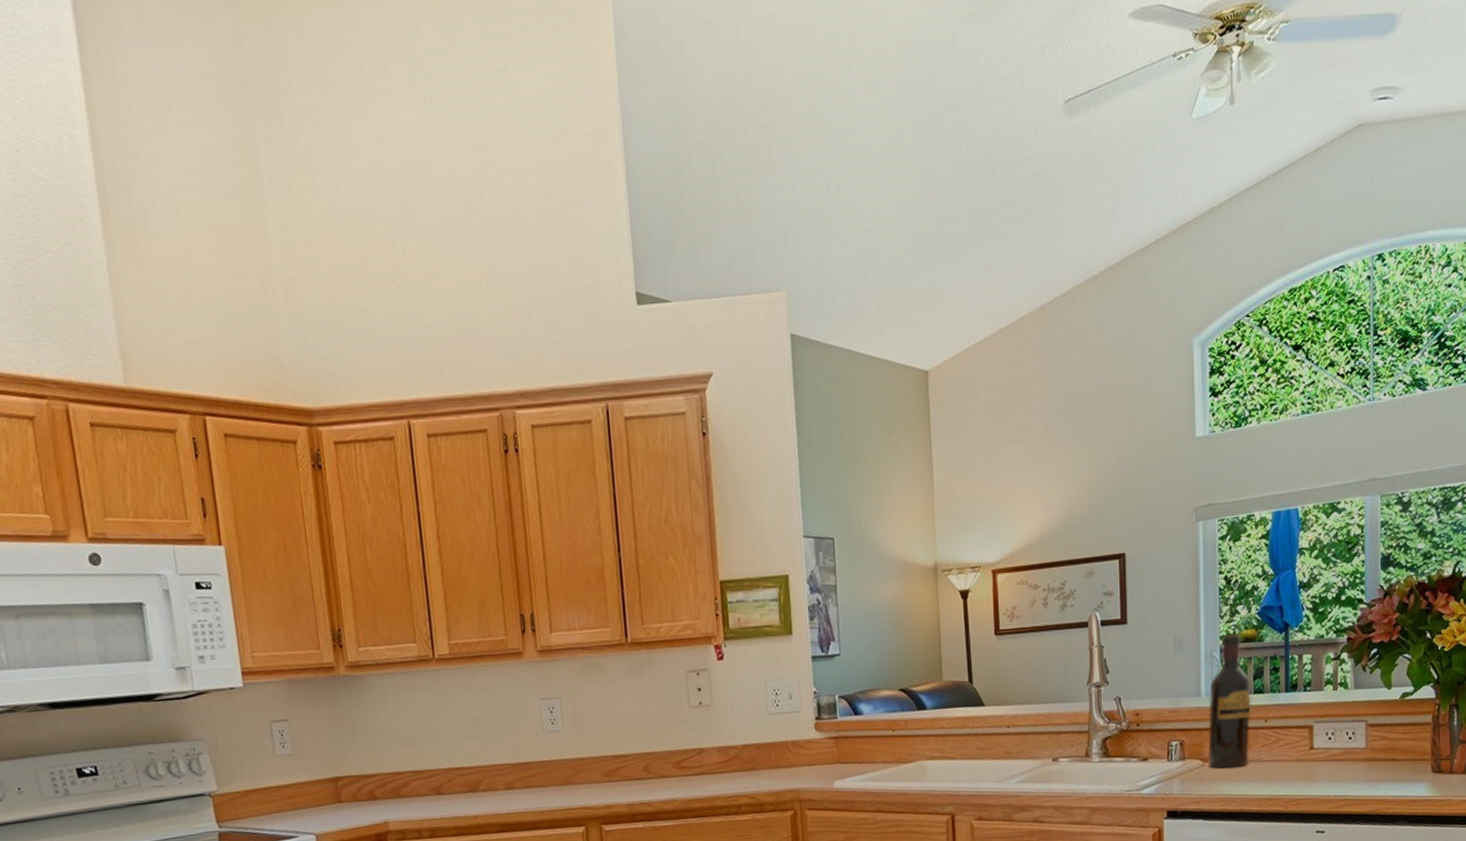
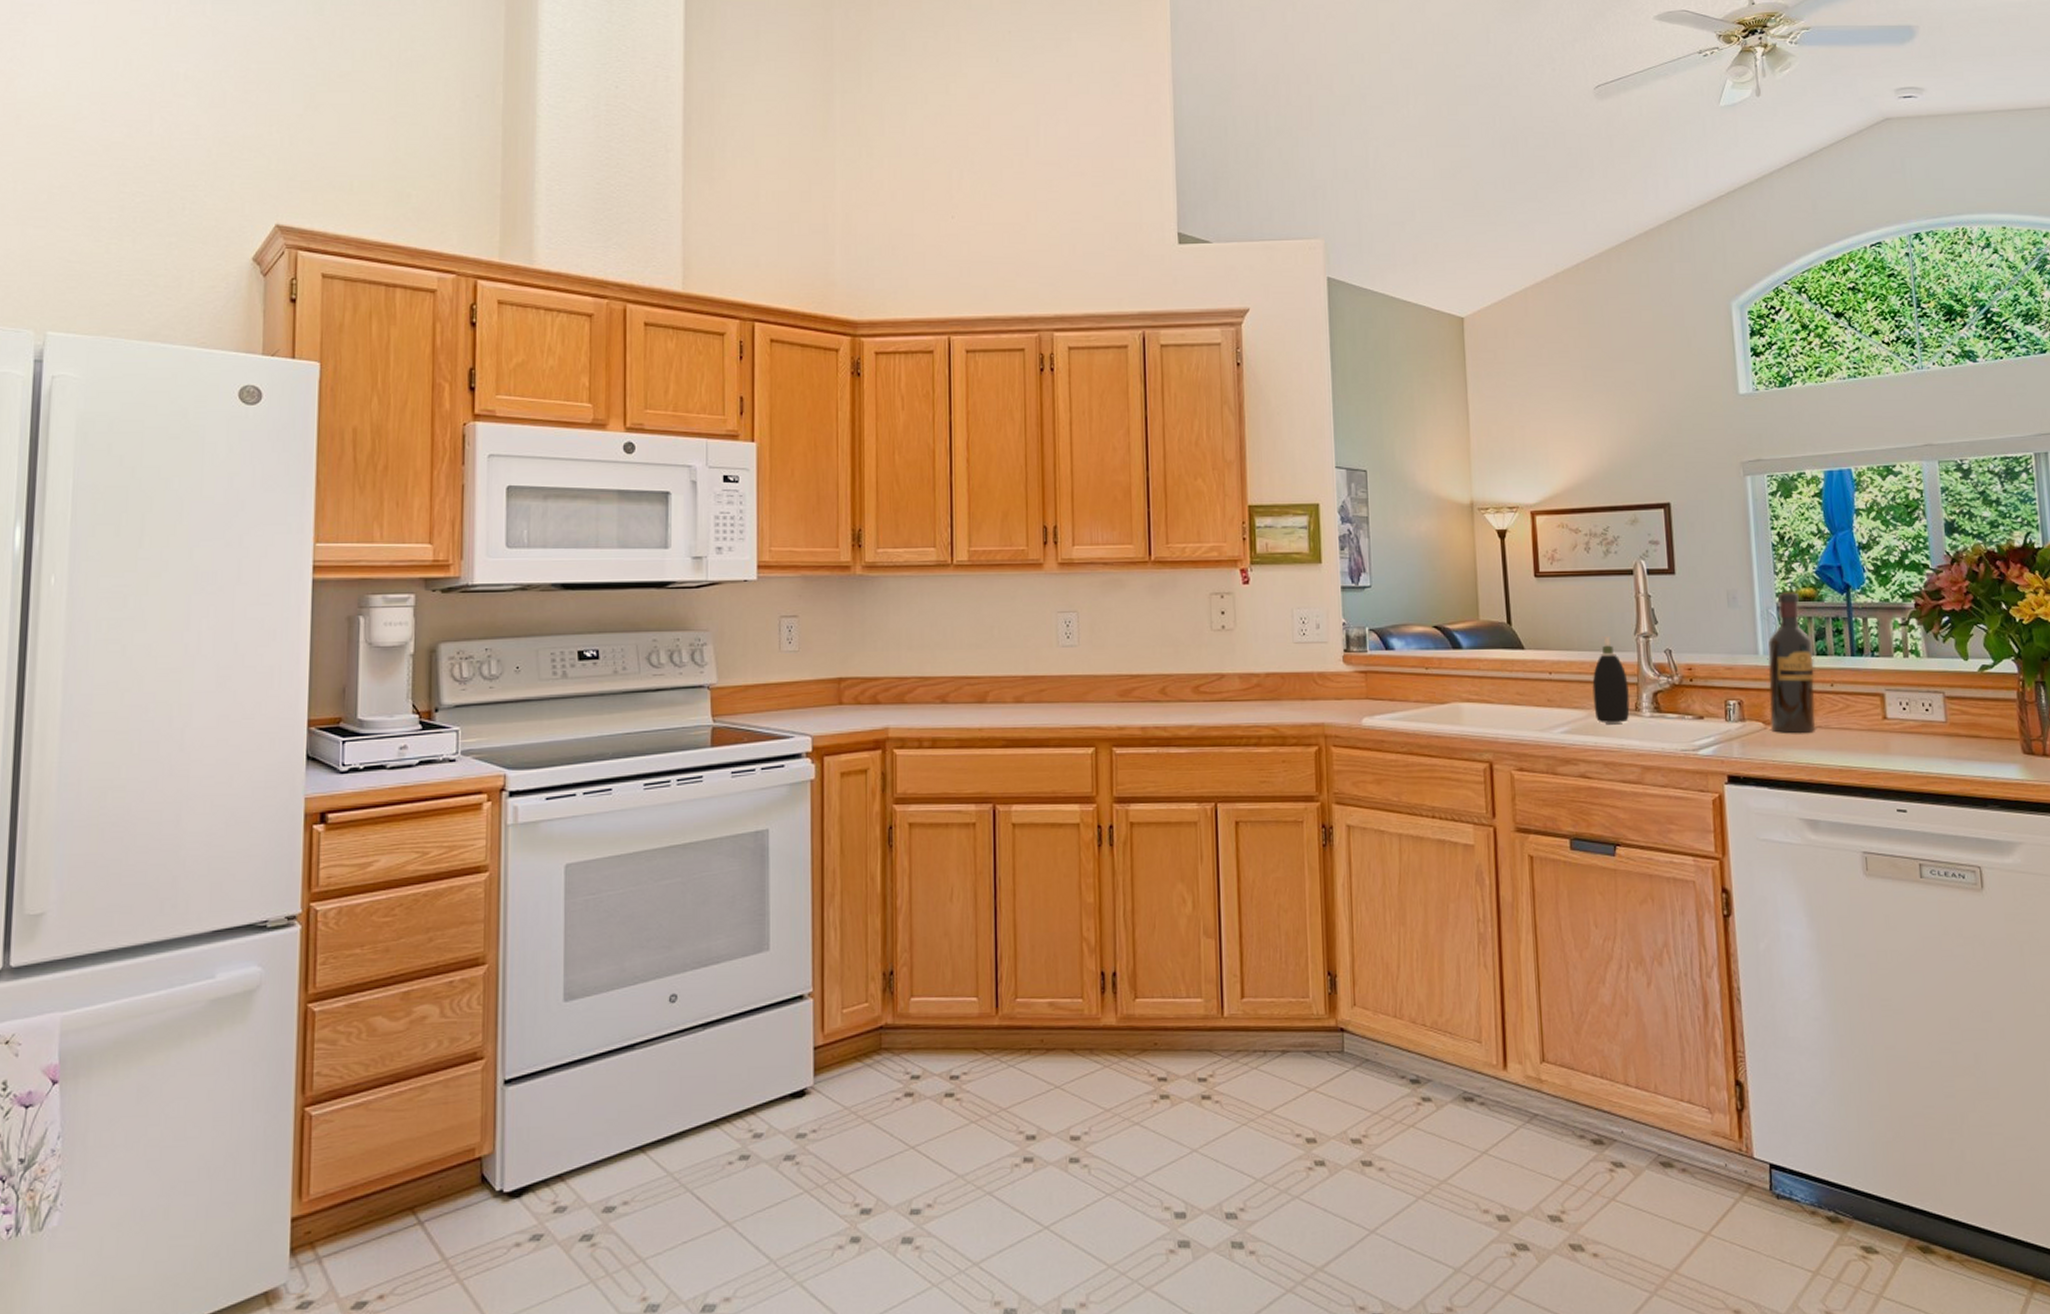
soap dispenser: none [1047,688,1081,771] -> present [1592,635,1630,724]

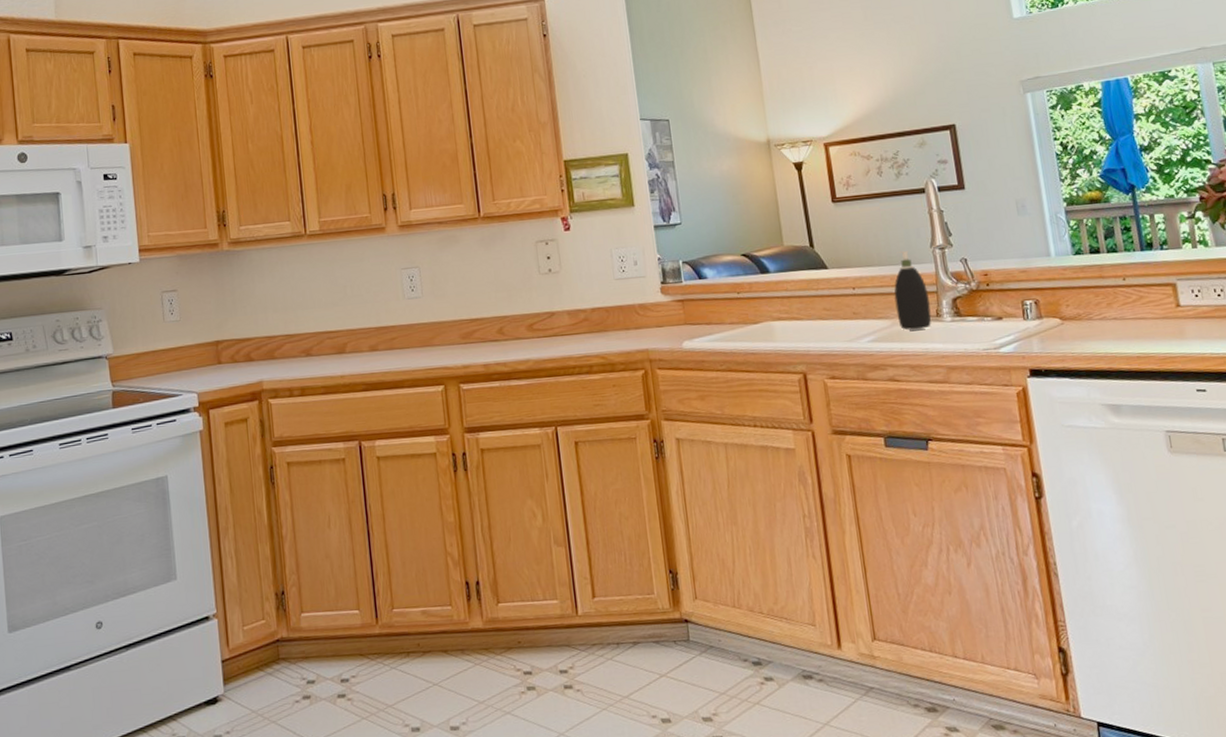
wine bottle: present [1767,592,1816,734] -> none [1059,196,1111,328]

